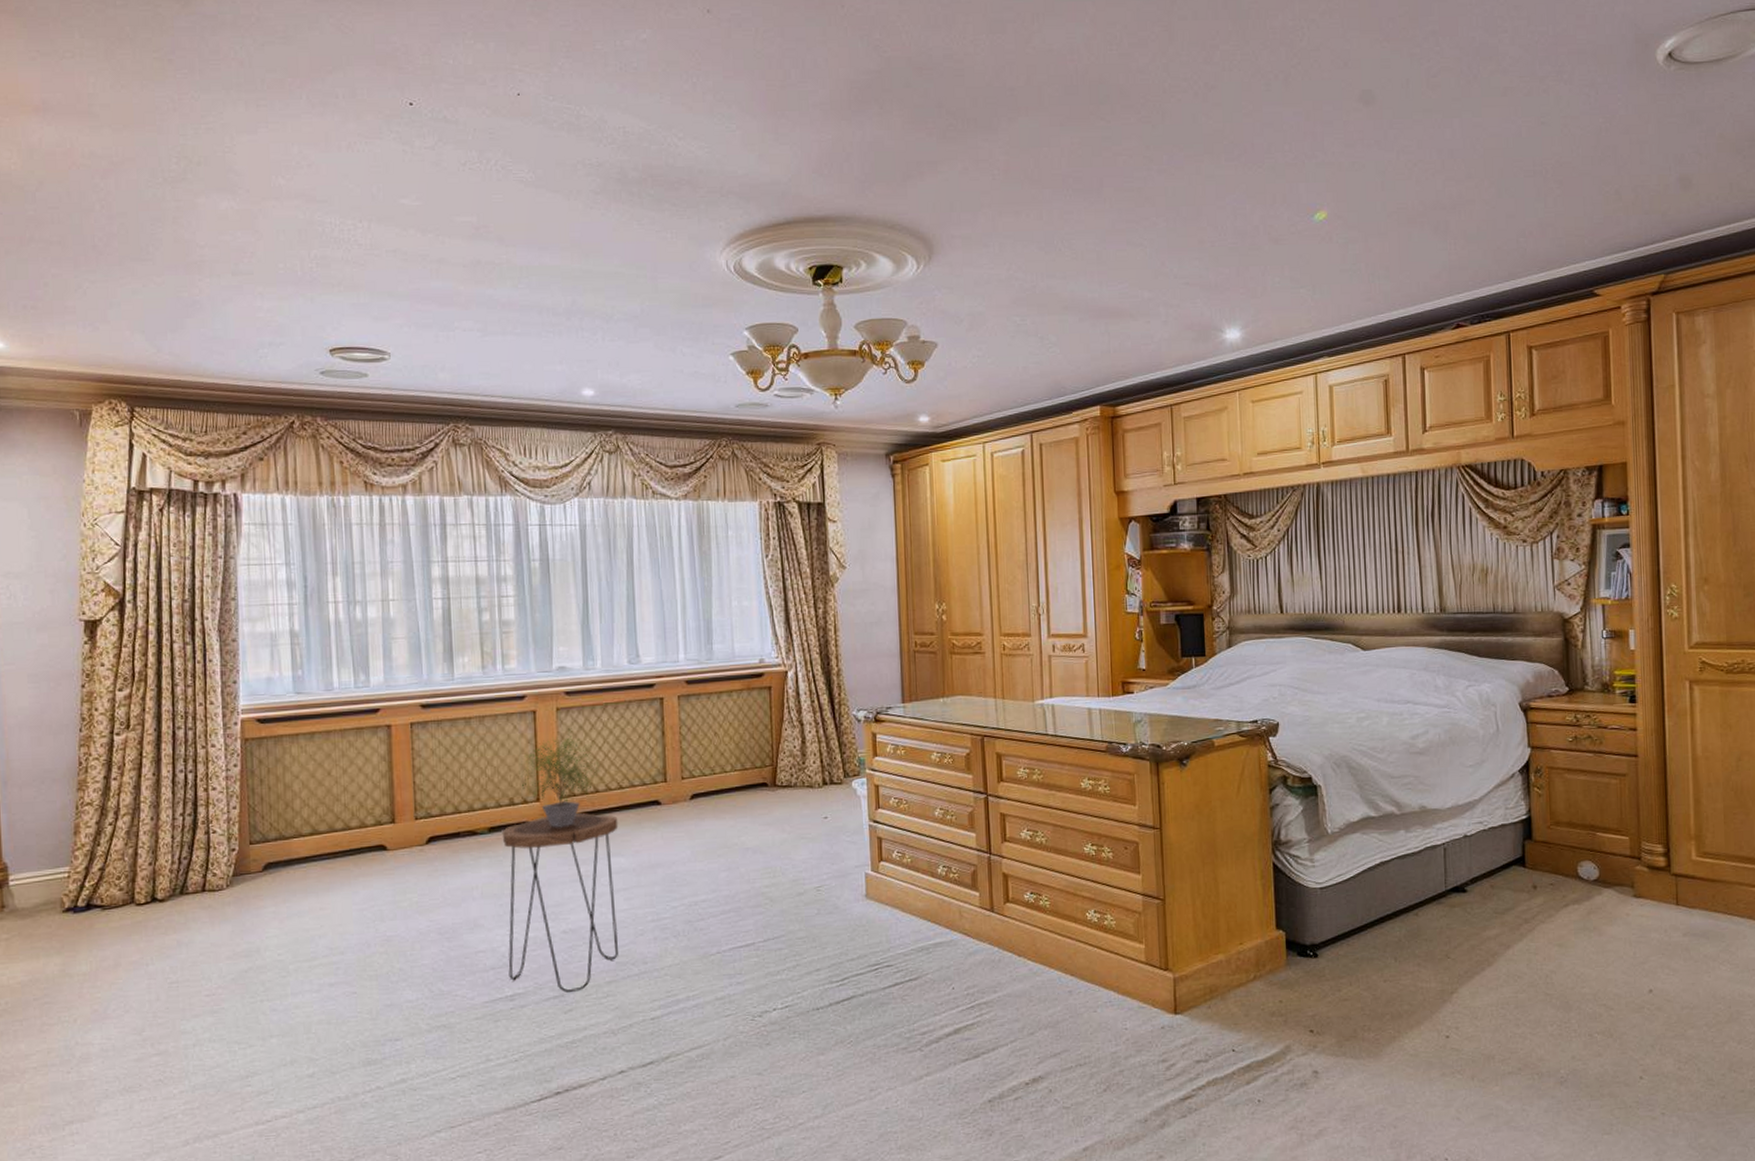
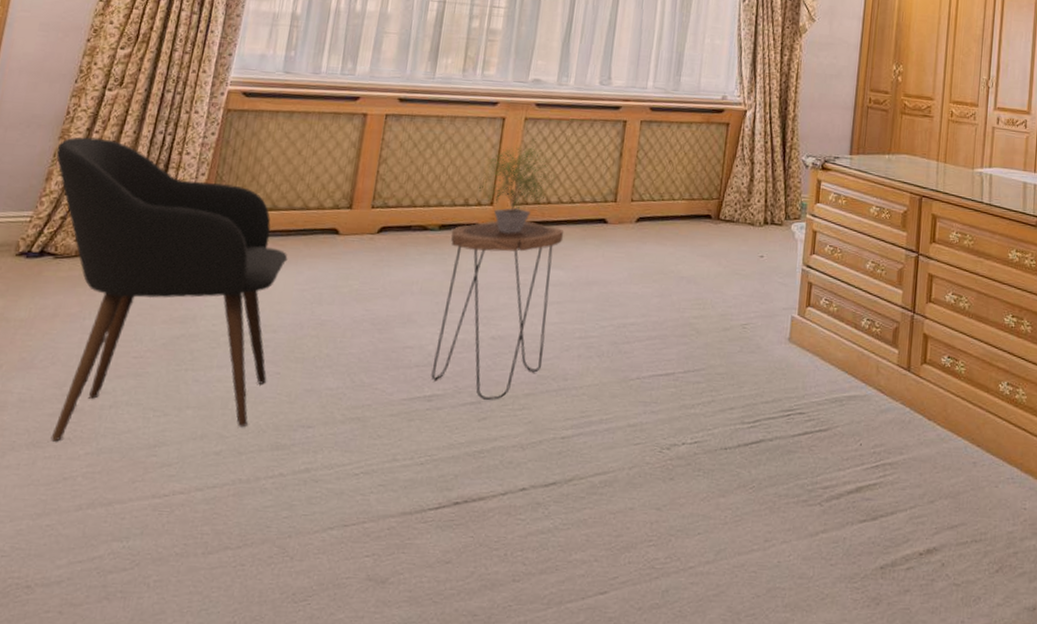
armchair: none [78,785,345,1085] -> present [50,137,288,442]

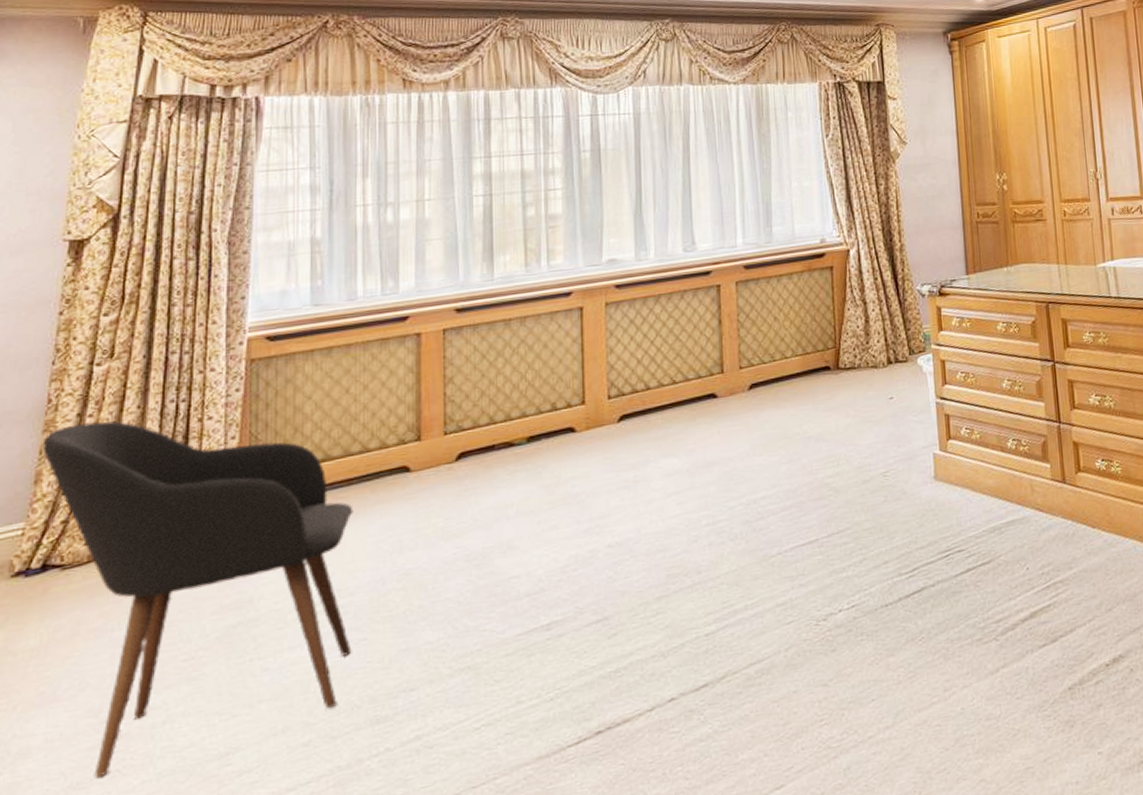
side table: present [431,221,564,401] -> none [543,413,671,616]
potted plant: present [478,138,556,234] -> none [563,323,652,432]

